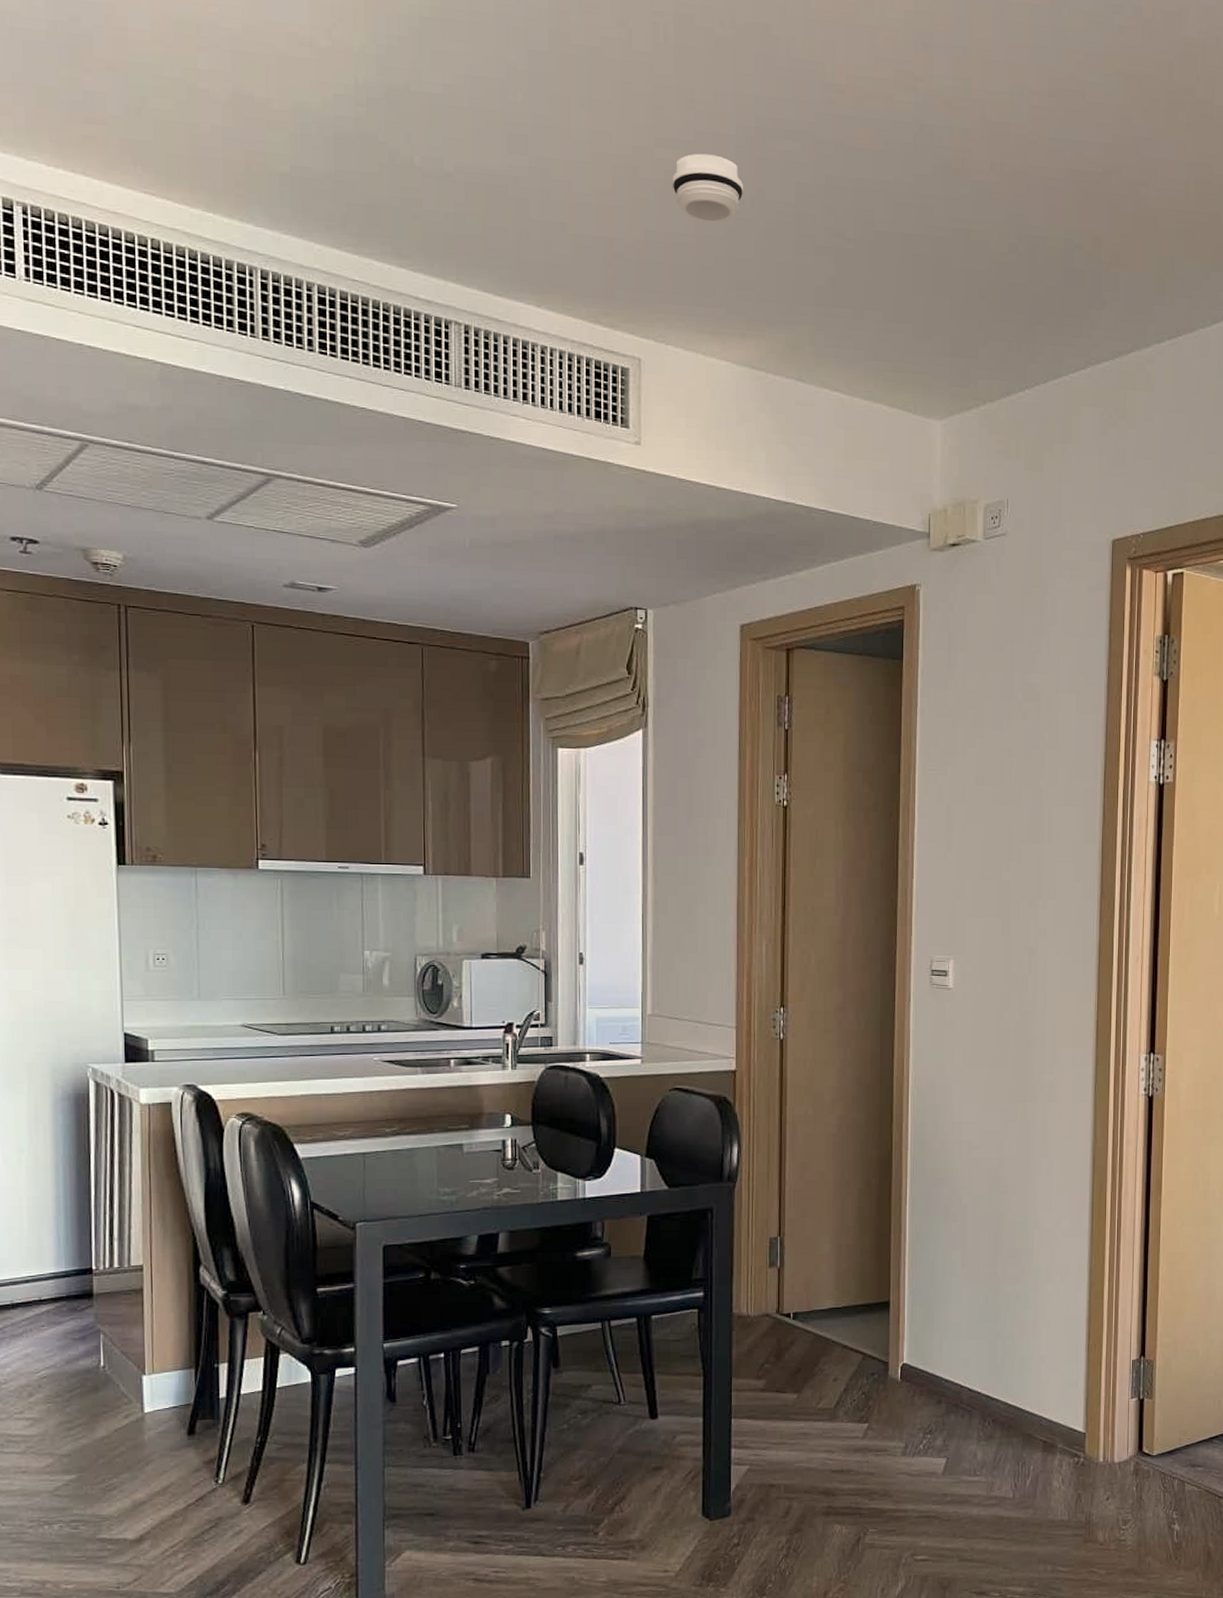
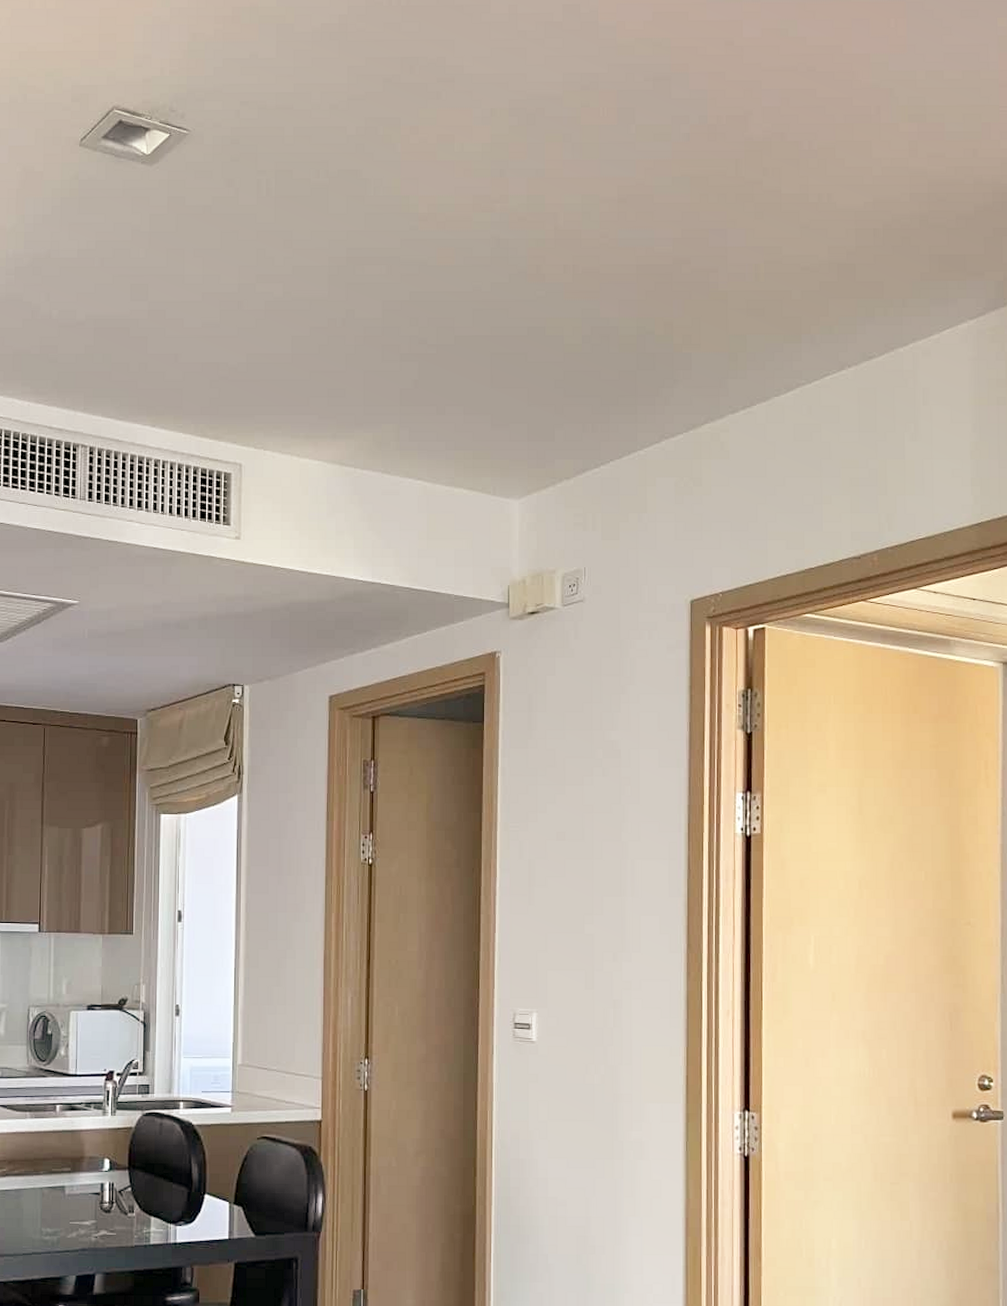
smoke detector: present [672,153,744,222] -> none [271,284,336,341]

